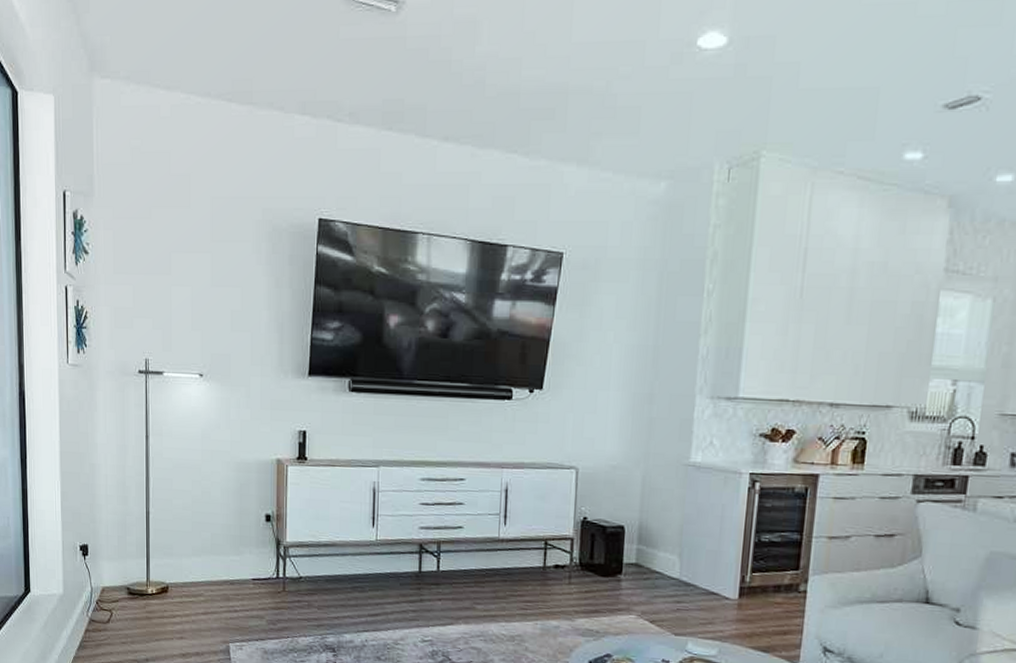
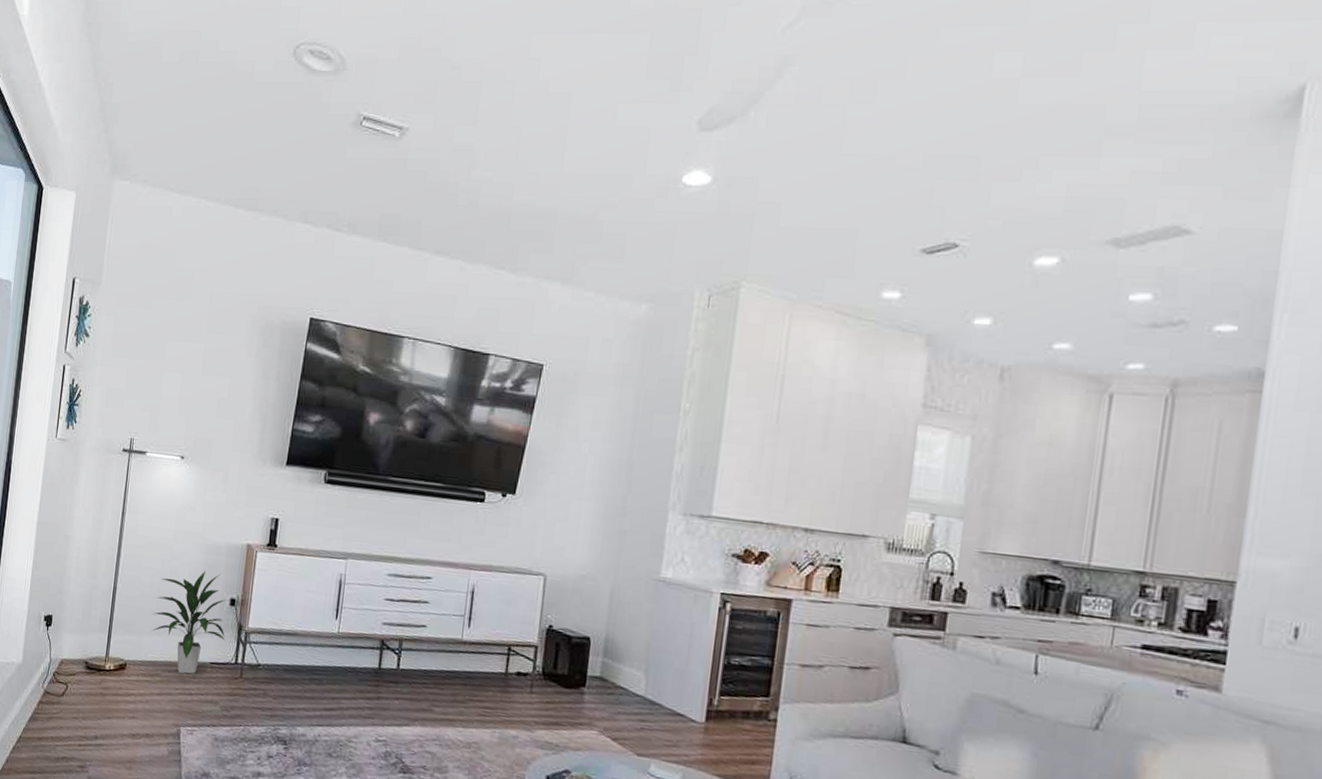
indoor plant: none [188,488,265,592] -> present [152,570,227,674]

